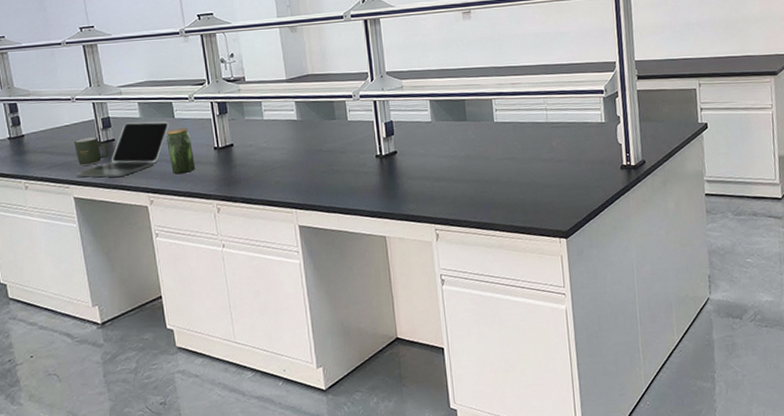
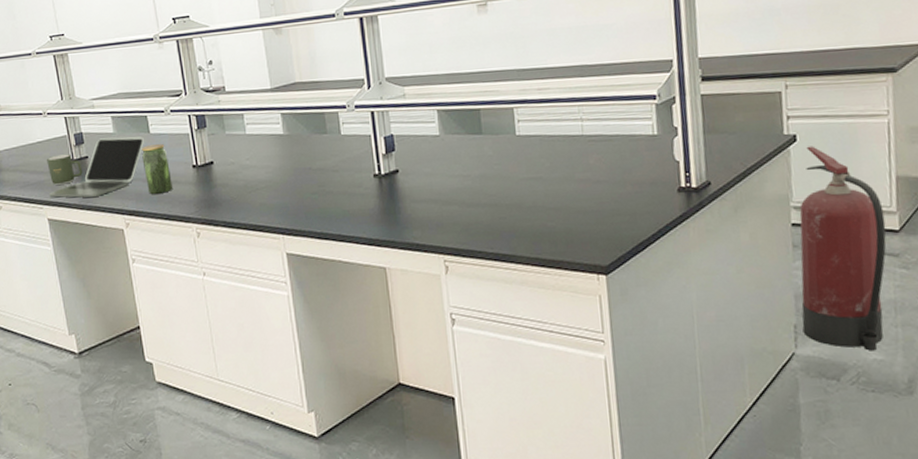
fire extinguisher: none [711,132,773,294] -> present [799,146,887,351]

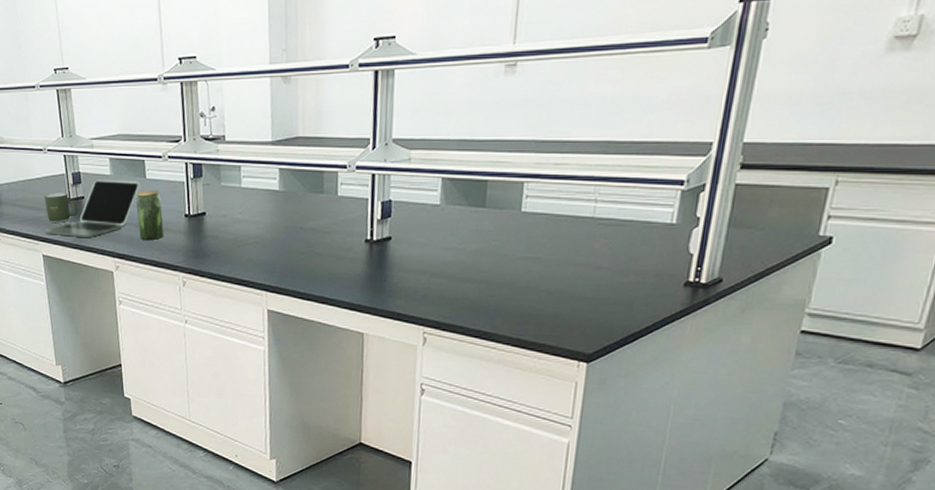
fire extinguisher: present [799,146,887,351] -> none [782,250,910,466]

